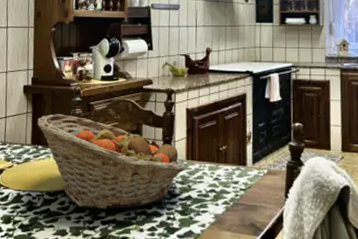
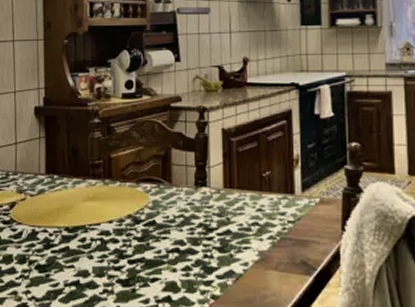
fruit basket: present [37,114,185,210] -> none [51,138,223,248]

